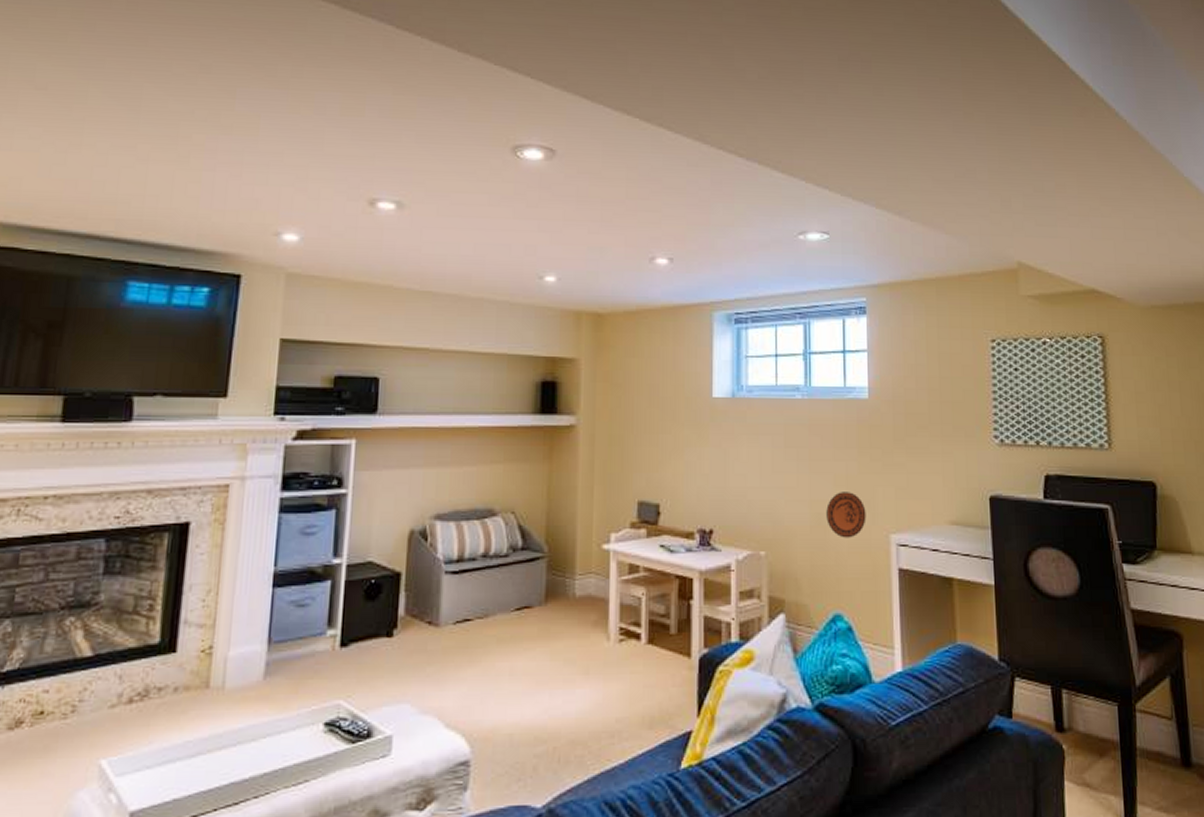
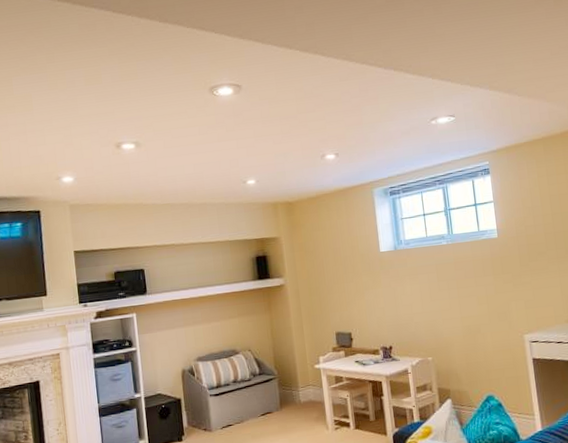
decorative plate: present [826,492,866,538] -> none [474,307,505,342]

